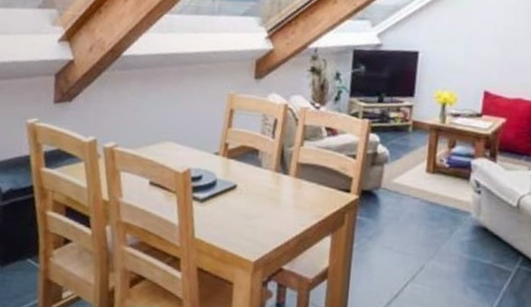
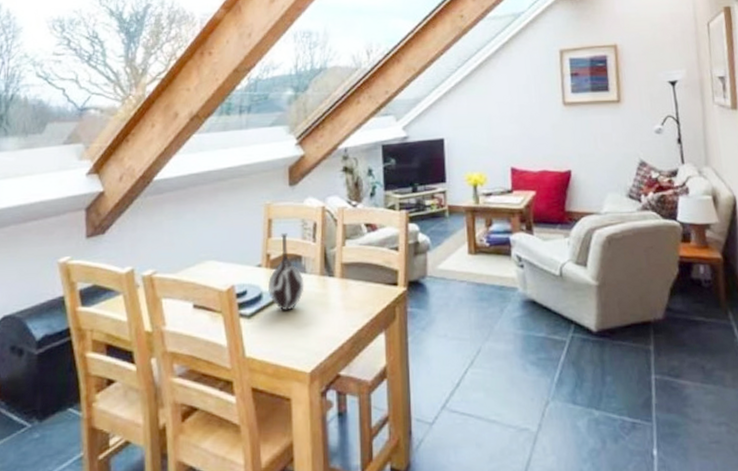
vase: none [223,125,259,200] -> present [268,233,304,310]

